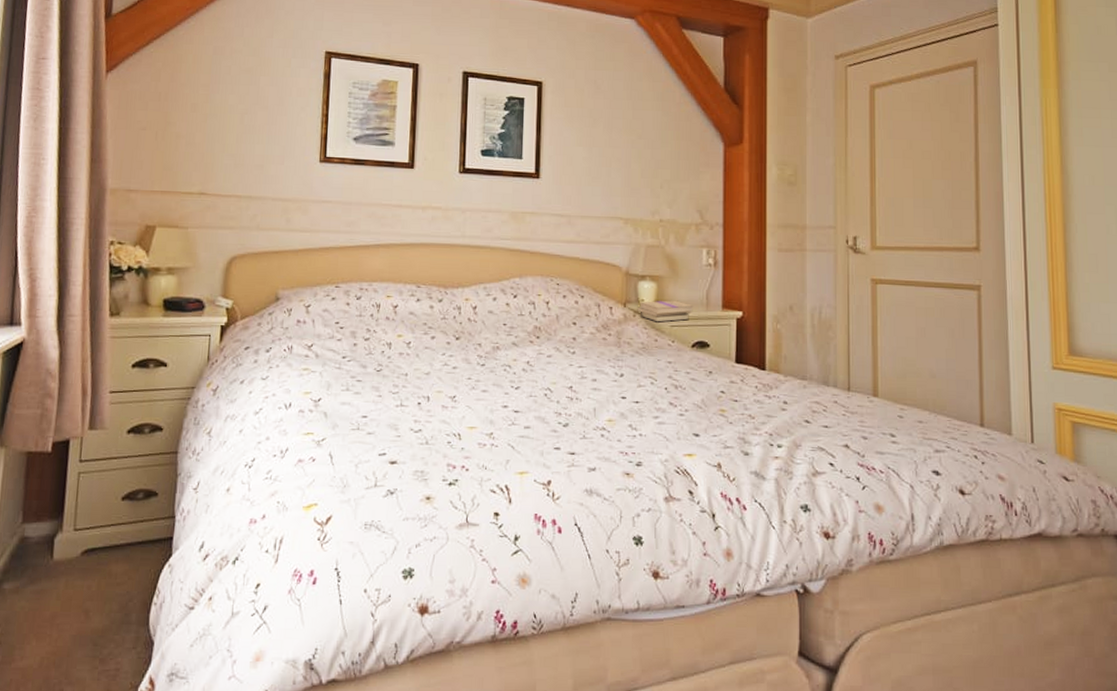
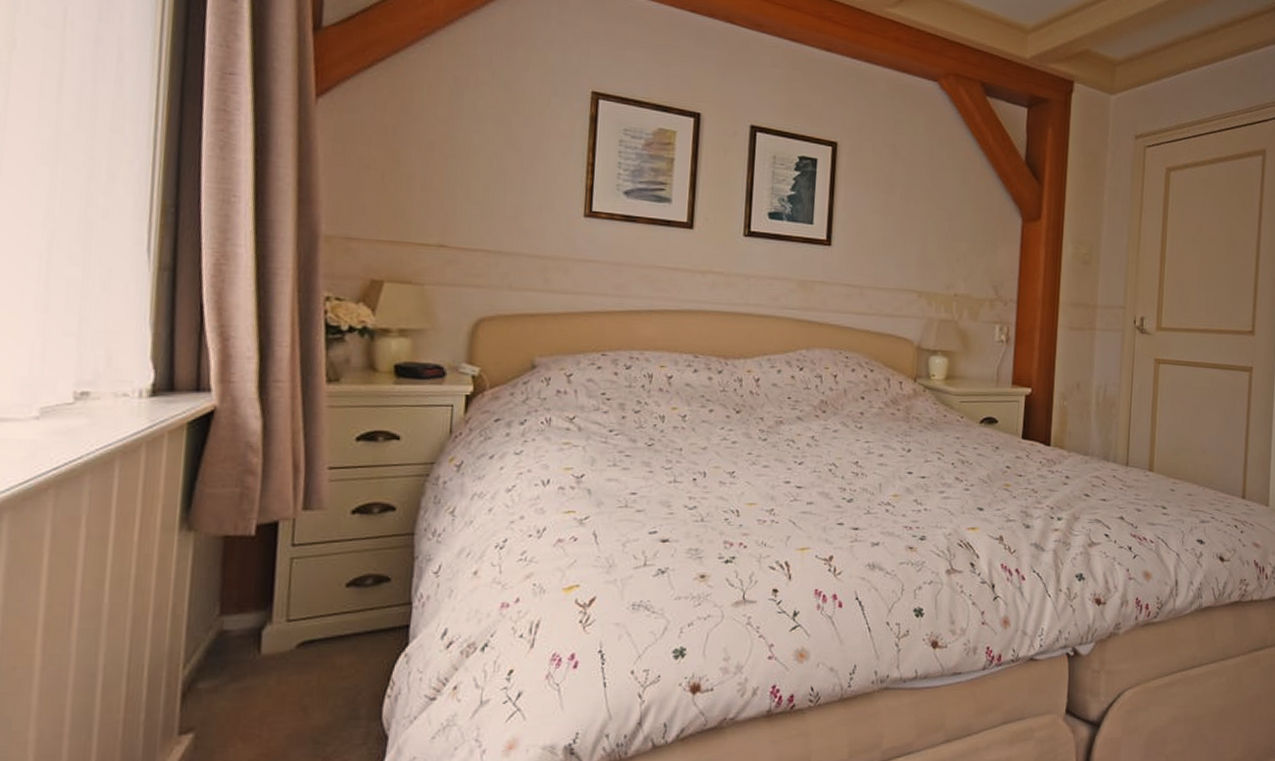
books: present [637,300,693,323] -> none [927,375,983,398]

